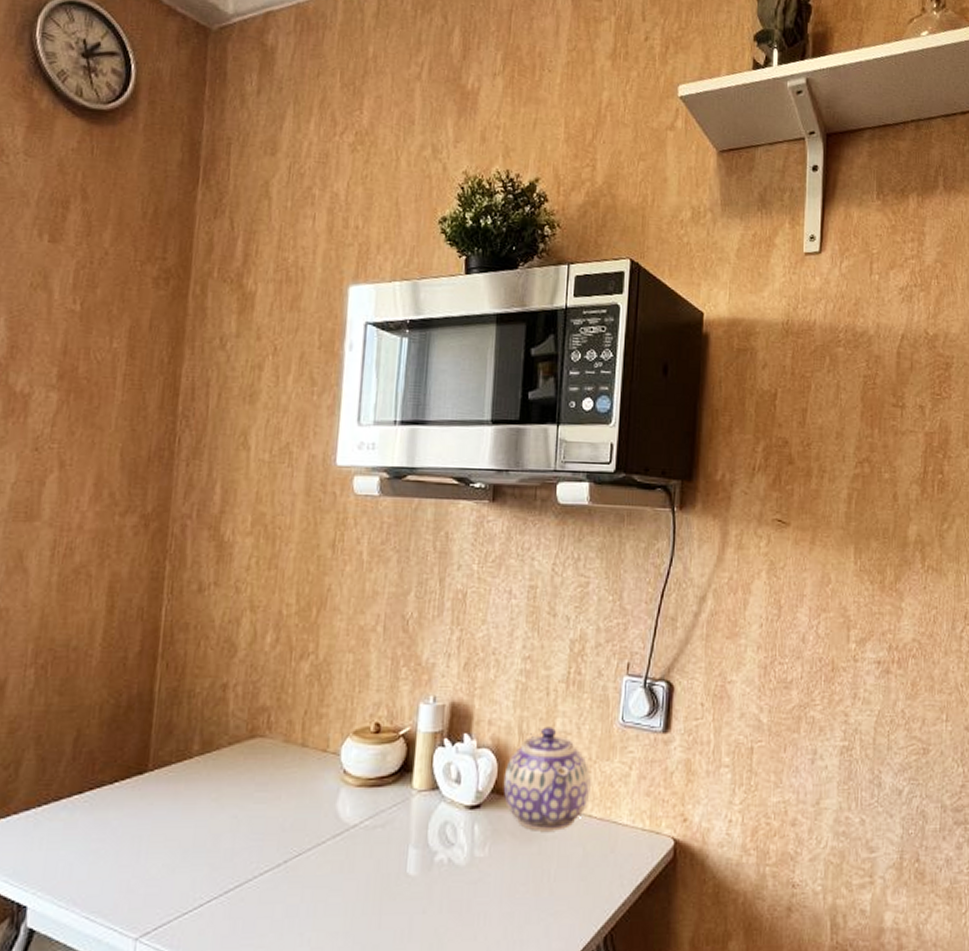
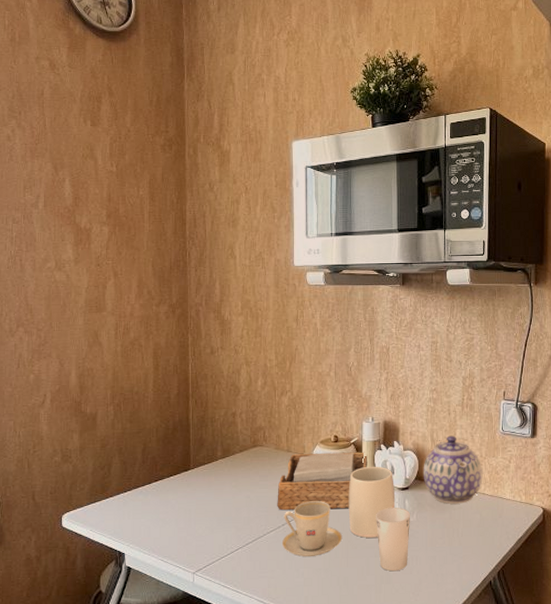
napkin holder: none [278,749,423,839] -> present [277,452,368,511]
teacup: none [280,824,376,914] -> present [281,501,343,557]
mug: none [387,771,460,883] -> present [348,466,395,538]
cup: none [427,836,480,937] -> present [376,508,410,572]

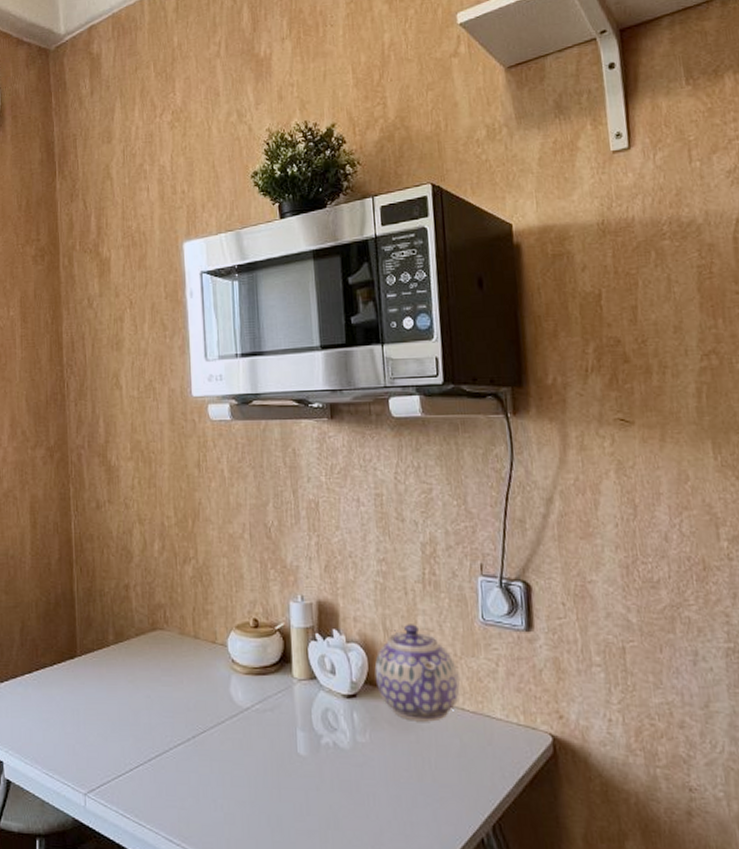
napkin holder: present [277,452,368,511] -> none [184,641,300,720]
teacup: present [281,501,343,557] -> none [192,706,272,784]
mug: present [348,466,395,538] -> none [275,662,339,763]
cup: present [376,508,410,572] -> none [314,722,362,813]

